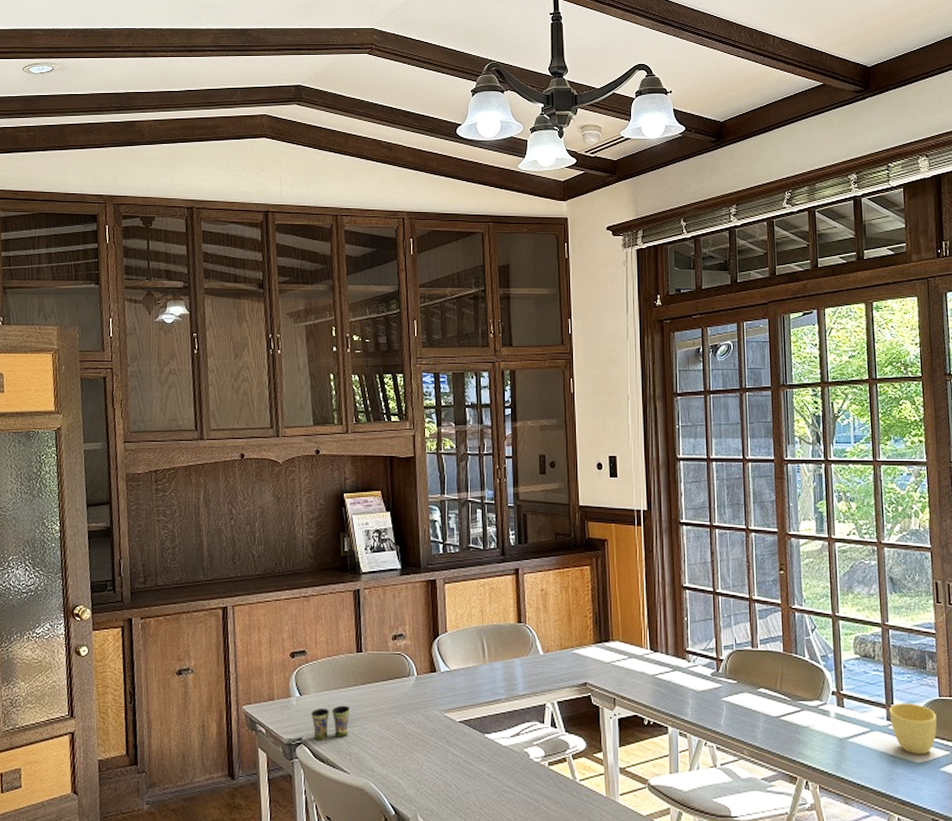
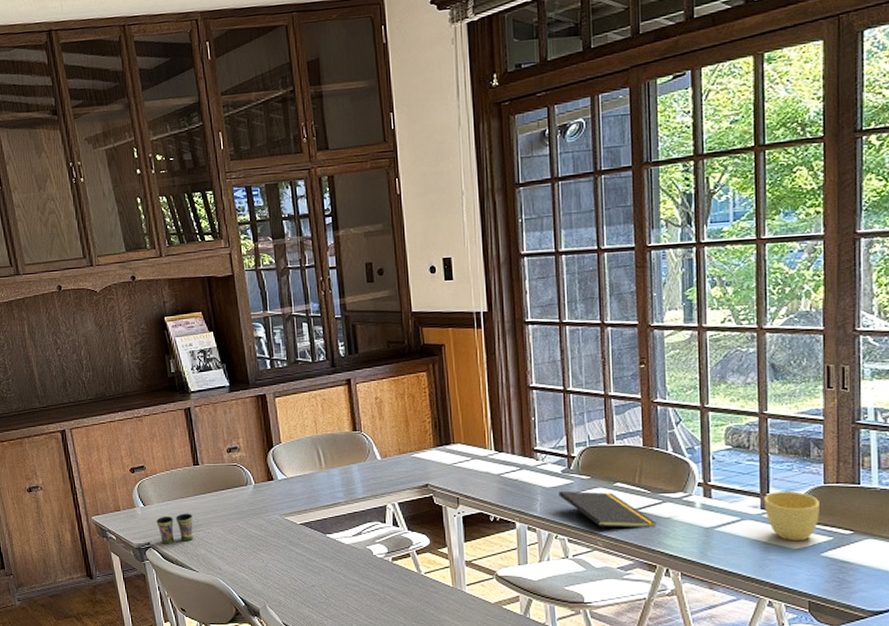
notepad: none [708,694,797,741] -> present [559,490,657,533]

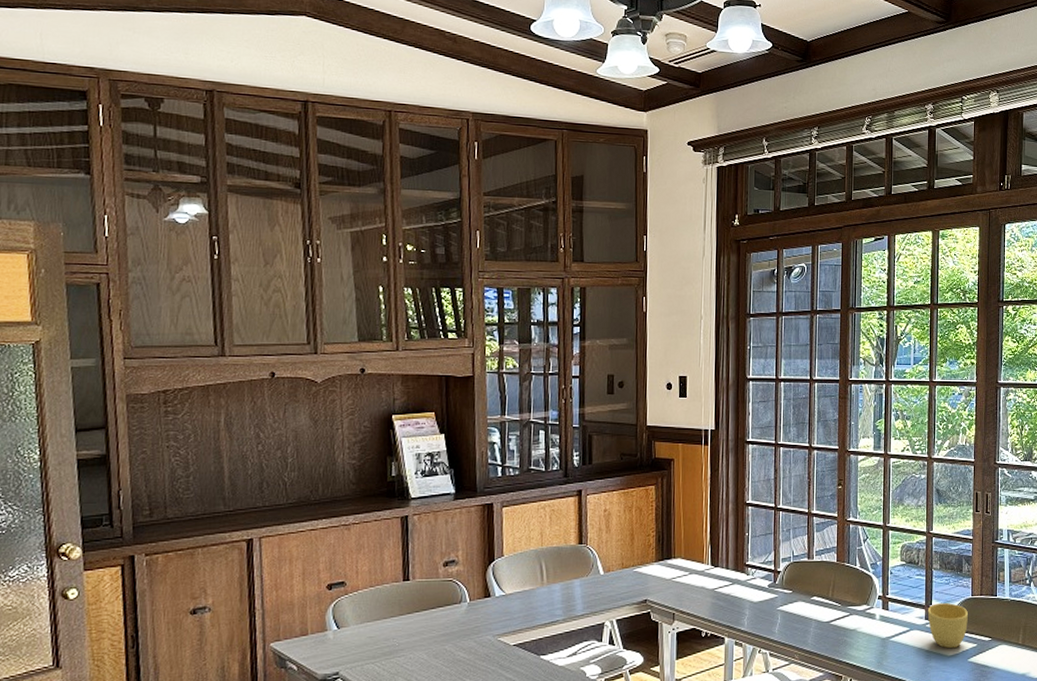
cup: present [156,513,194,544] -> none [350,636,395,674]
notepad: present [559,490,657,533] -> none [764,605,844,646]

